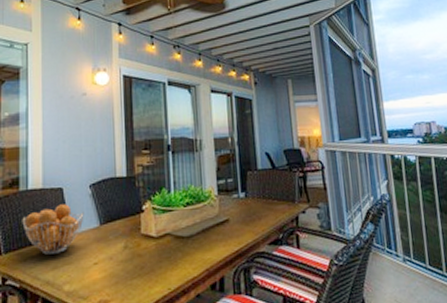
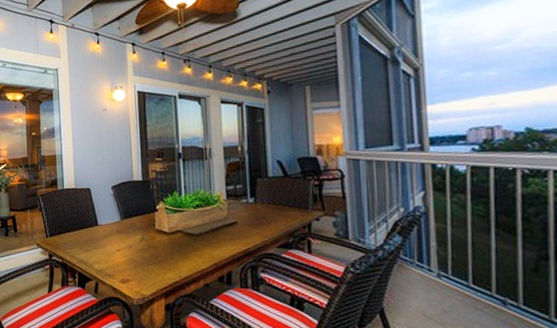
fruit basket: present [22,204,84,255] -> none [61,201,108,240]

